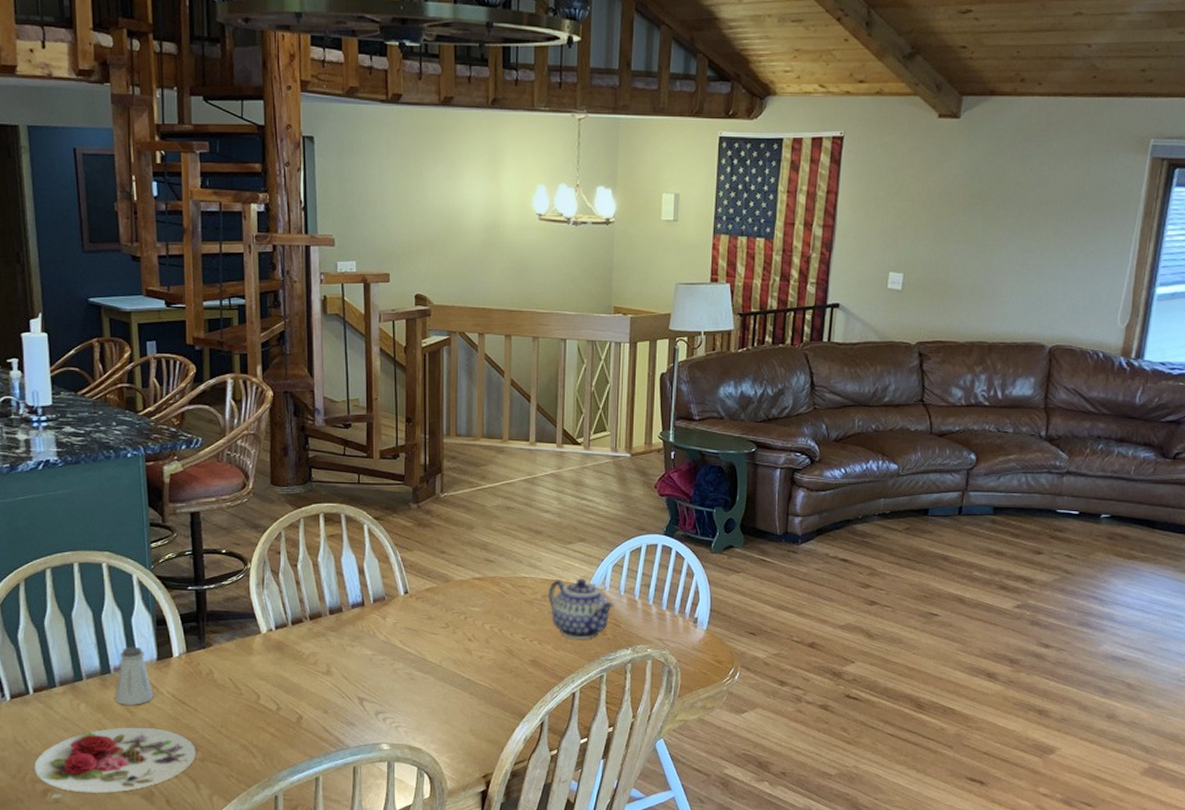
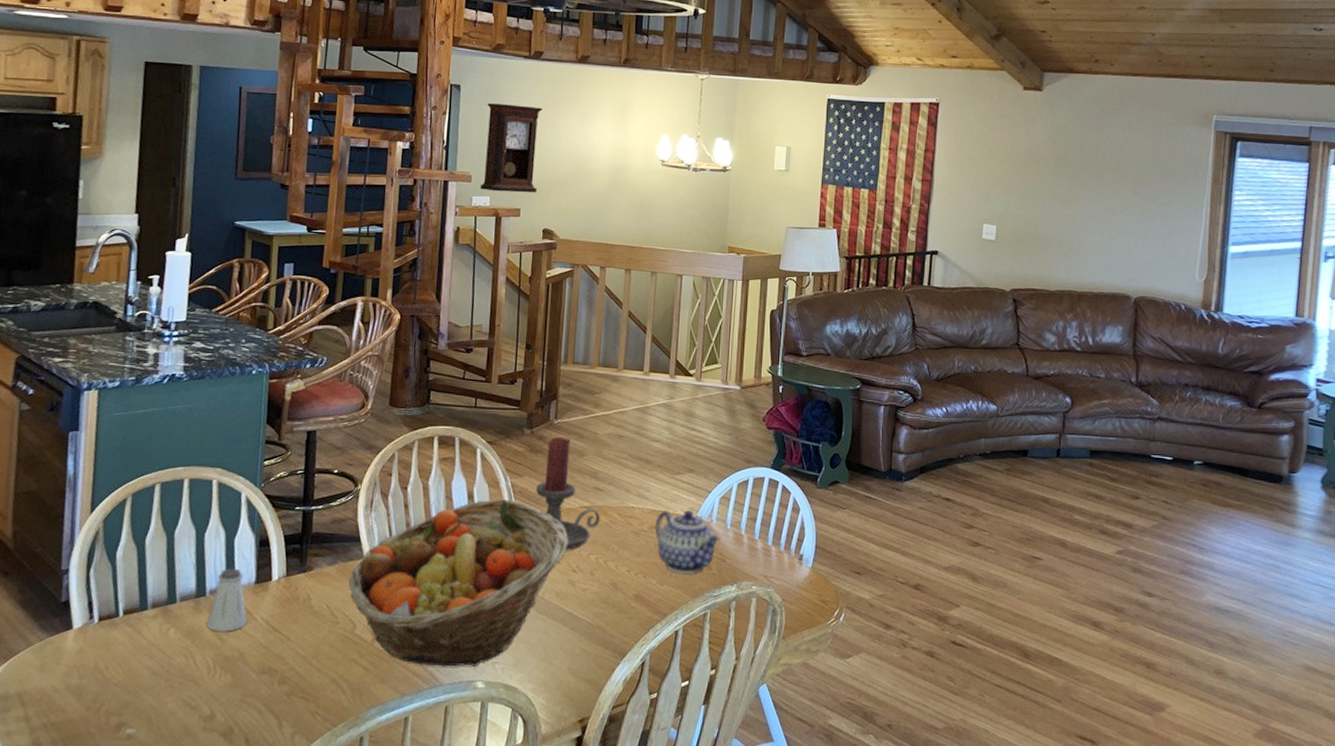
plate: present [34,727,196,793] -> none [111,655,284,729]
fruit basket: none [249,572,462,731] -> present [348,498,569,667]
pendulum clock: none [345,156,407,256] -> present [480,103,543,193]
candle holder: none [427,510,492,620] -> present [536,436,600,550]

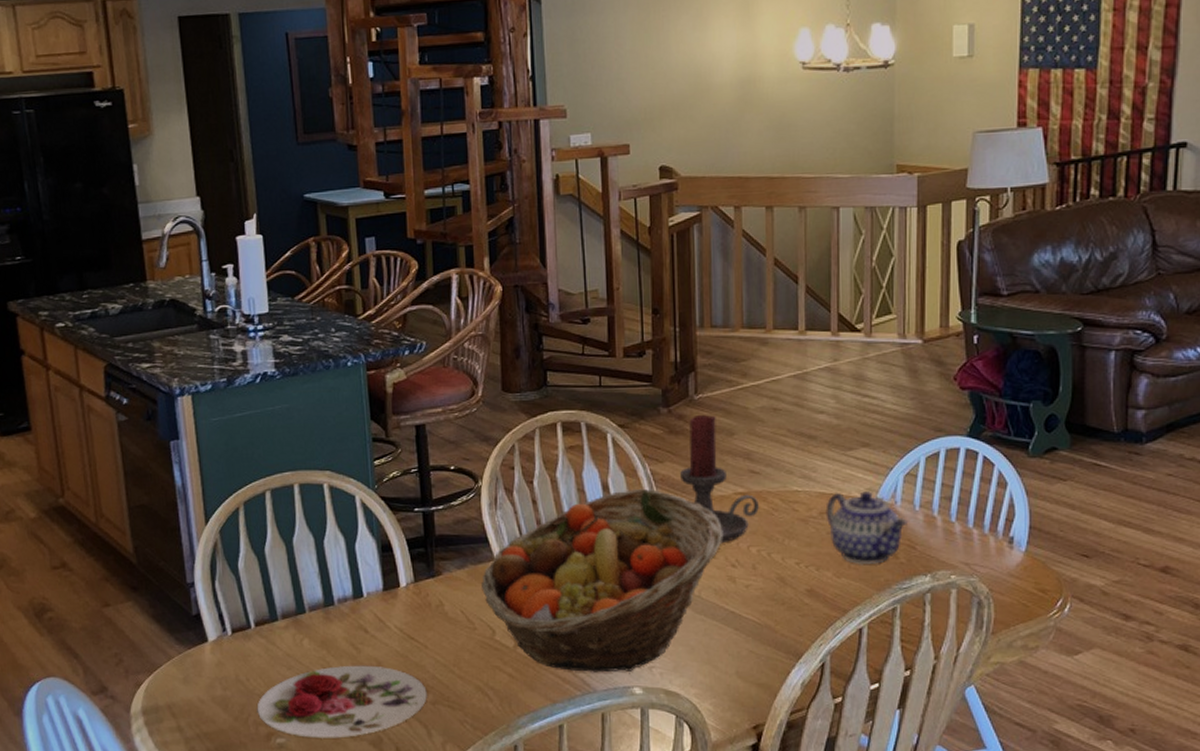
plate: none [111,655,284,729] -> present [257,665,427,738]
saltshaker: present [206,568,247,632] -> none [339,575,381,641]
pendulum clock: present [480,103,543,193] -> none [576,12,648,127]

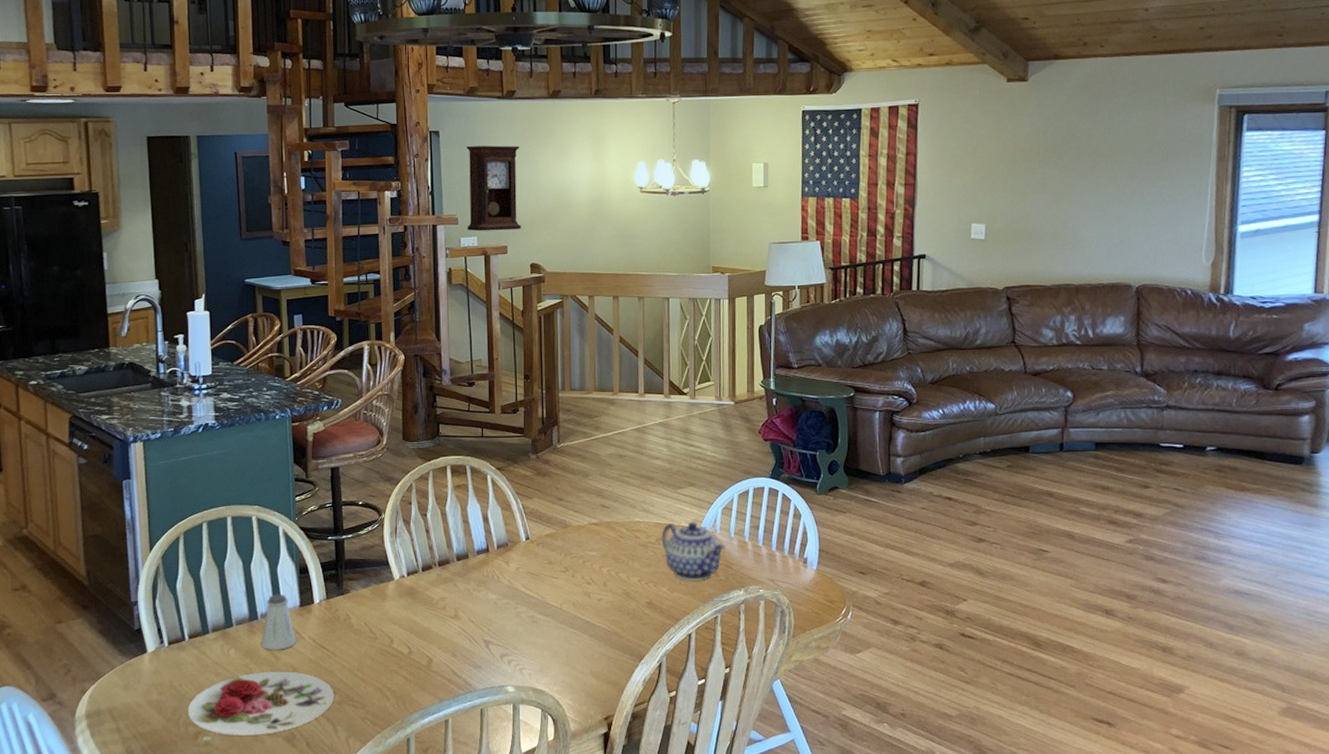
saltshaker: none [339,575,381,641] -> present [261,594,297,650]
fruit basket: present [482,488,724,673] -> none [383,519,581,674]
pendulum clock: none [576,12,648,127] -> present [466,145,522,232]
candle holder: present [680,414,759,542] -> none [546,459,608,564]

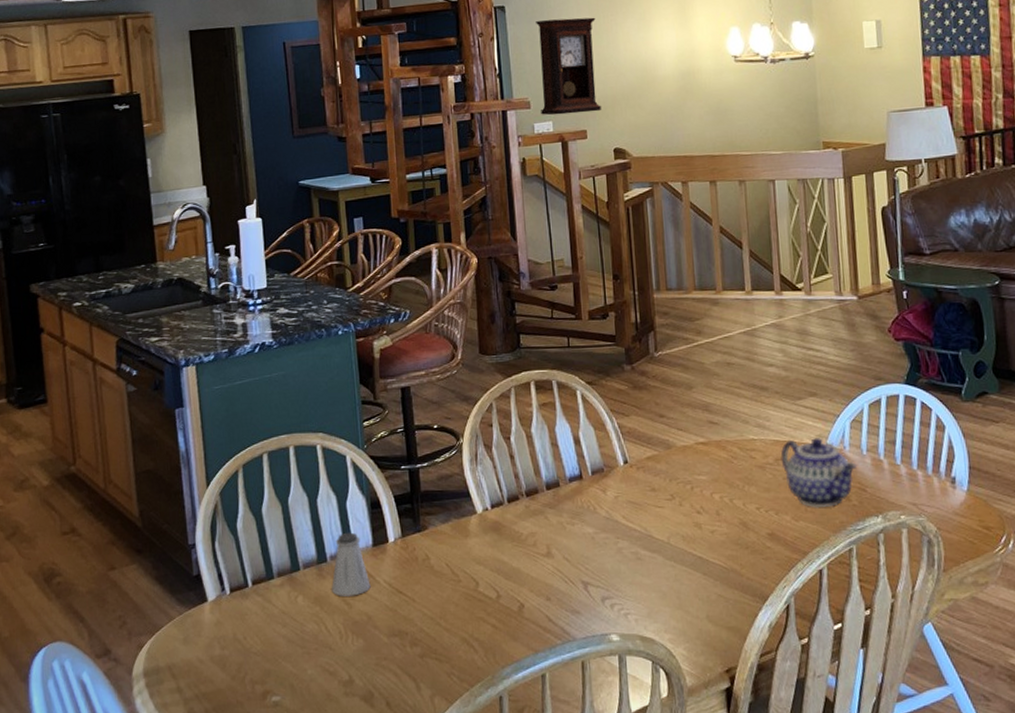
plate: present [187,671,334,735] -> none [253,620,415,695]

